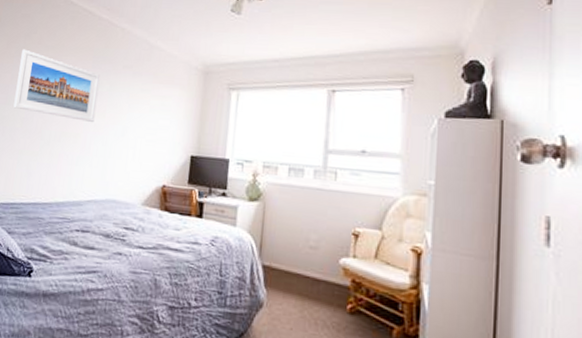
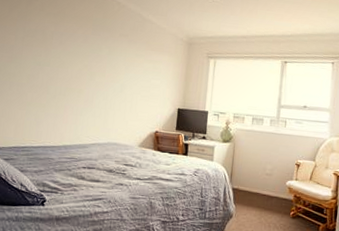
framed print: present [13,49,101,122] -> none [19,14,100,80]

